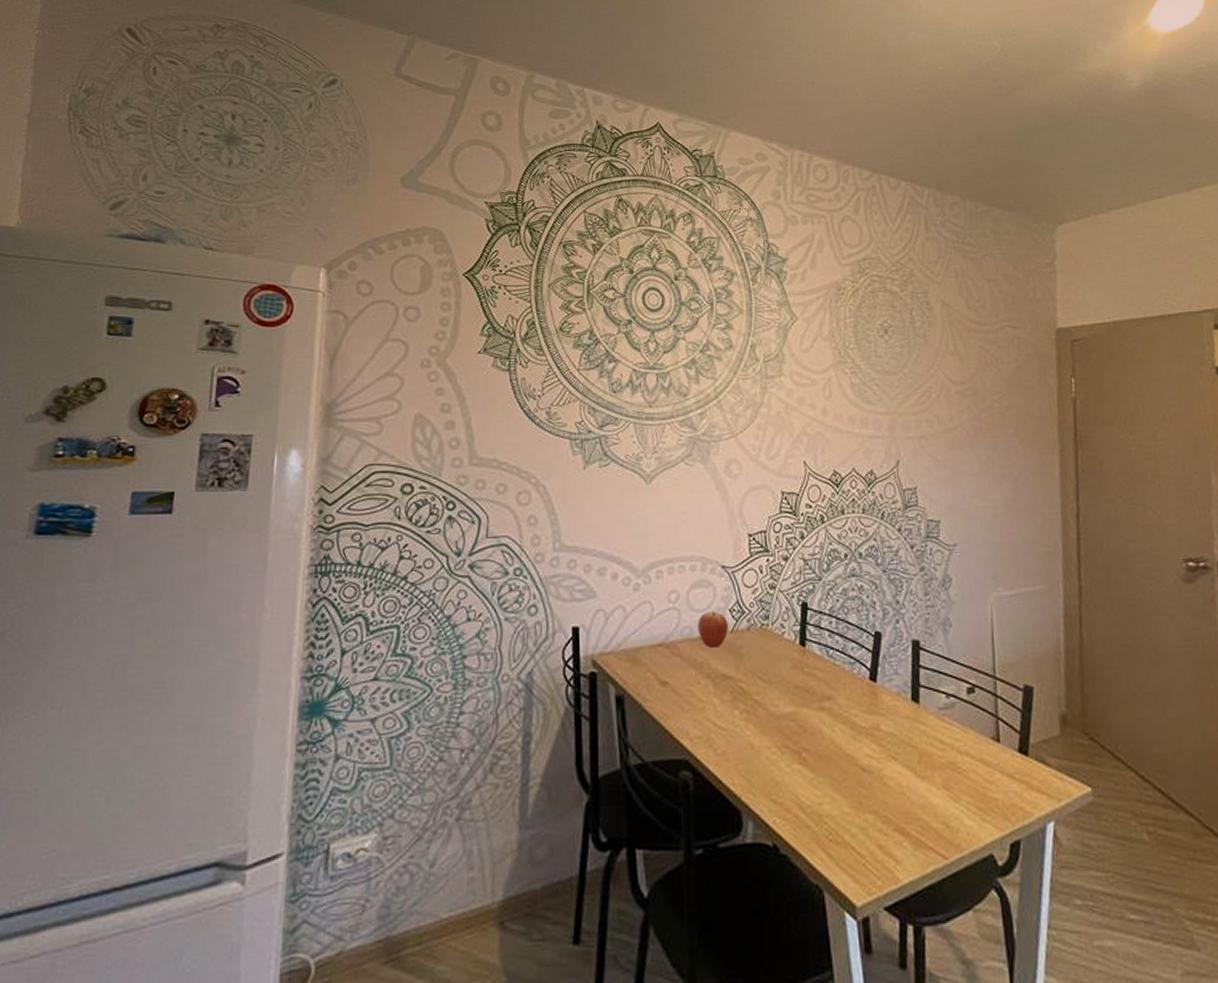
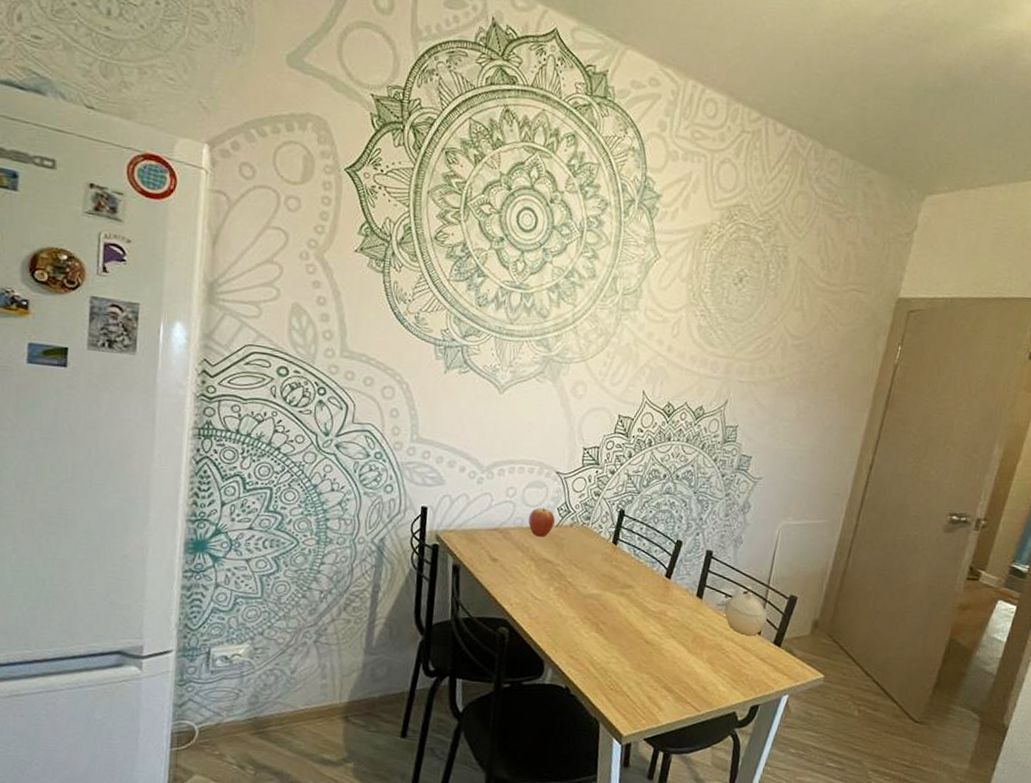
sugar bowl: none [949,686,1004,745] -> present [724,591,768,636]

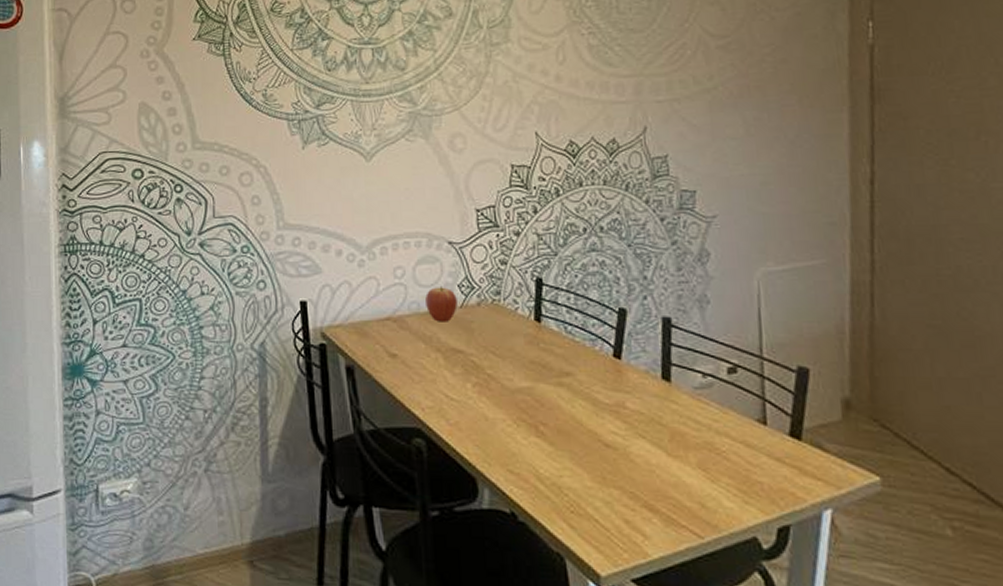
sugar bowl: present [724,591,768,636] -> none [705,366,772,427]

